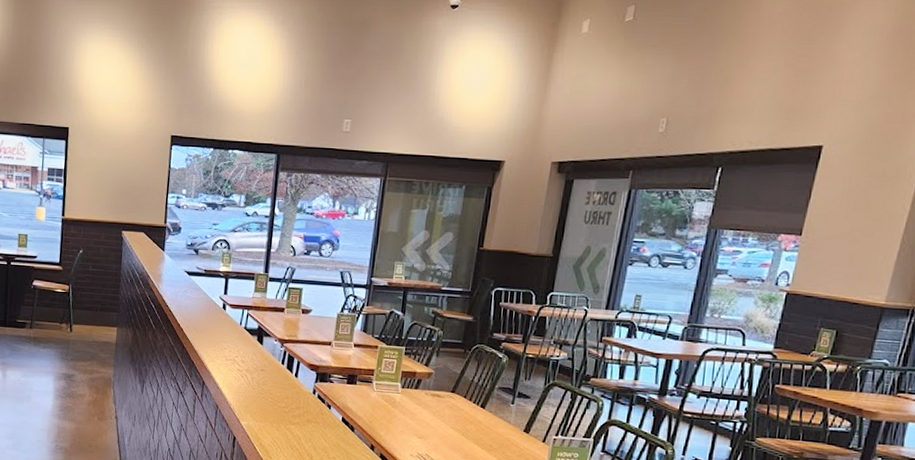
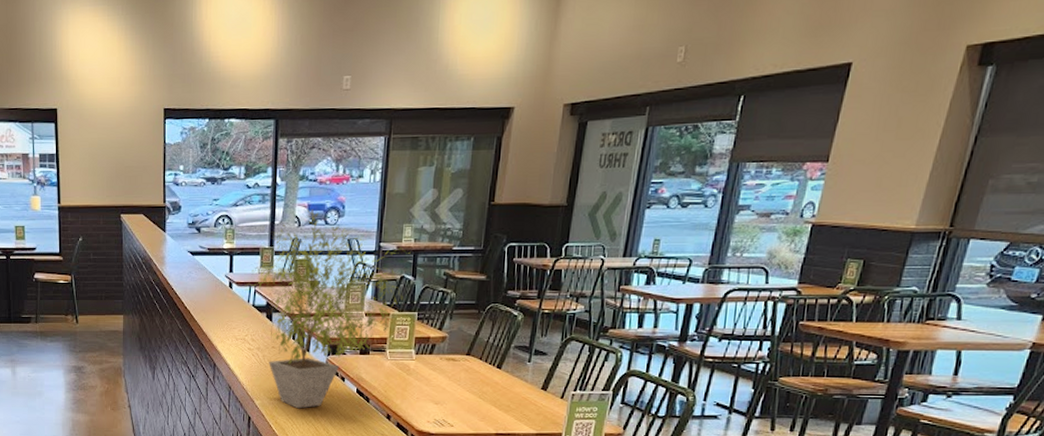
potted plant: none [238,240,400,433] -> present [245,208,410,409]

